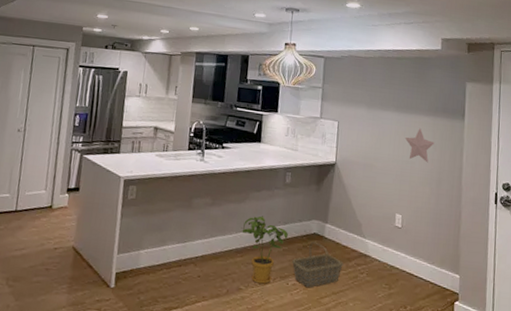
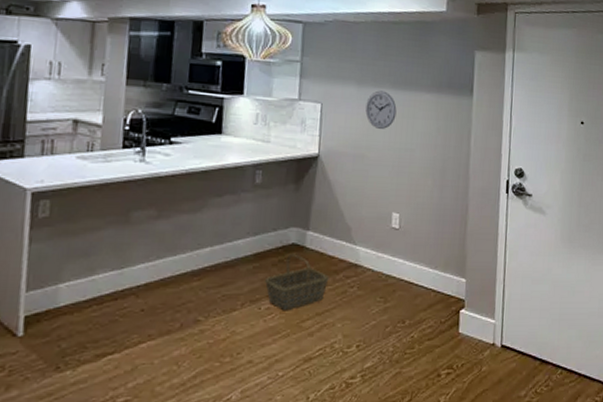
house plant: present [242,216,288,284] -> none [198,227,259,311]
wall clock: none [374,112,400,144] -> present [365,90,397,129]
decorative star: present [404,127,434,163] -> none [403,107,438,149]

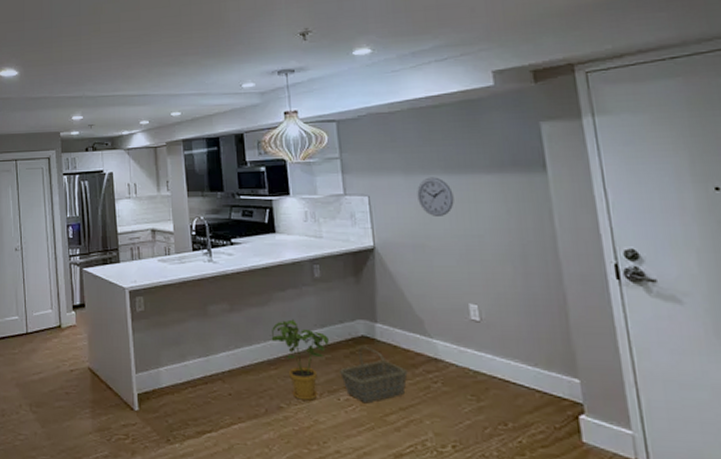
house plant: none [198,227,259,311] -> present [271,319,329,401]

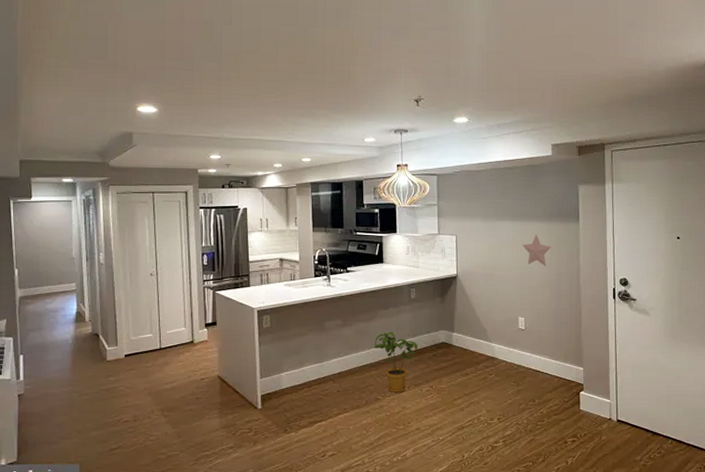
basket: present [338,346,408,404] -> none [423,350,472,392]
wall clock: present [417,177,454,216] -> none [491,223,516,252]
decorative star: none [463,189,507,234] -> present [522,233,551,267]

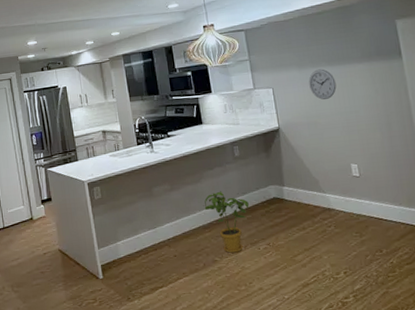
wall clock: none [491,223,516,252] -> present [308,69,337,100]
decorative star: present [522,233,551,267] -> none [343,75,375,109]

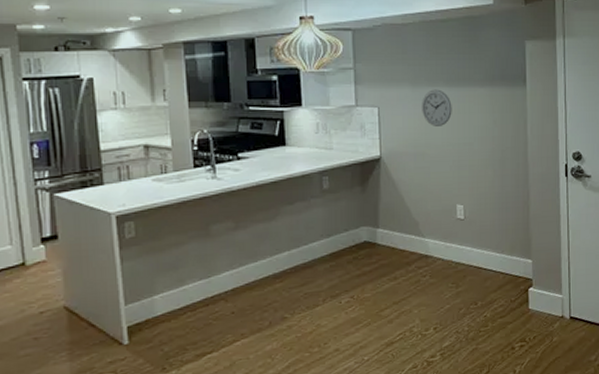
house plant: present [204,191,249,253] -> none [277,232,334,308]

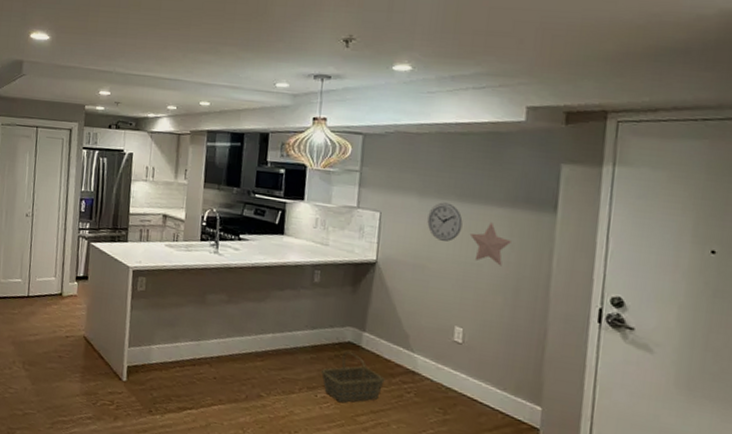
basket: none [341,250,402,303] -> present [320,351,385,404]
decorative star: none [459,101,494,142] -> present [469,221,511,266]

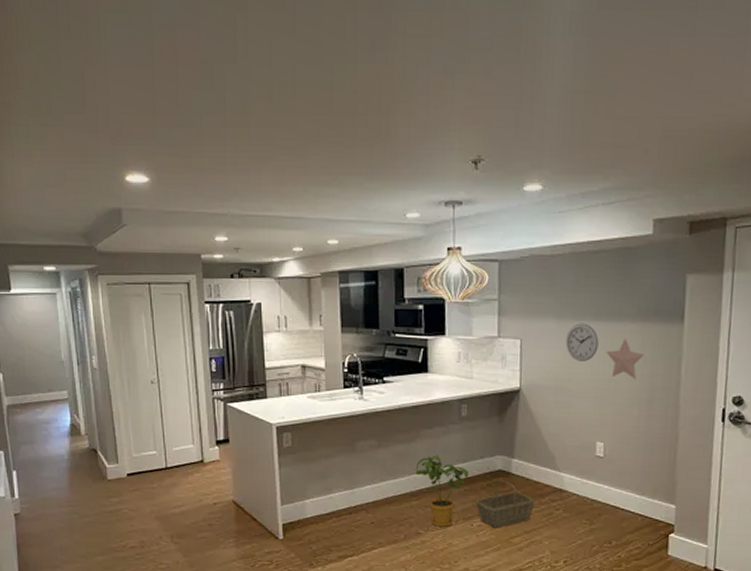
house plant: none [262,317,317,394] -> present [415,455,469,527]

